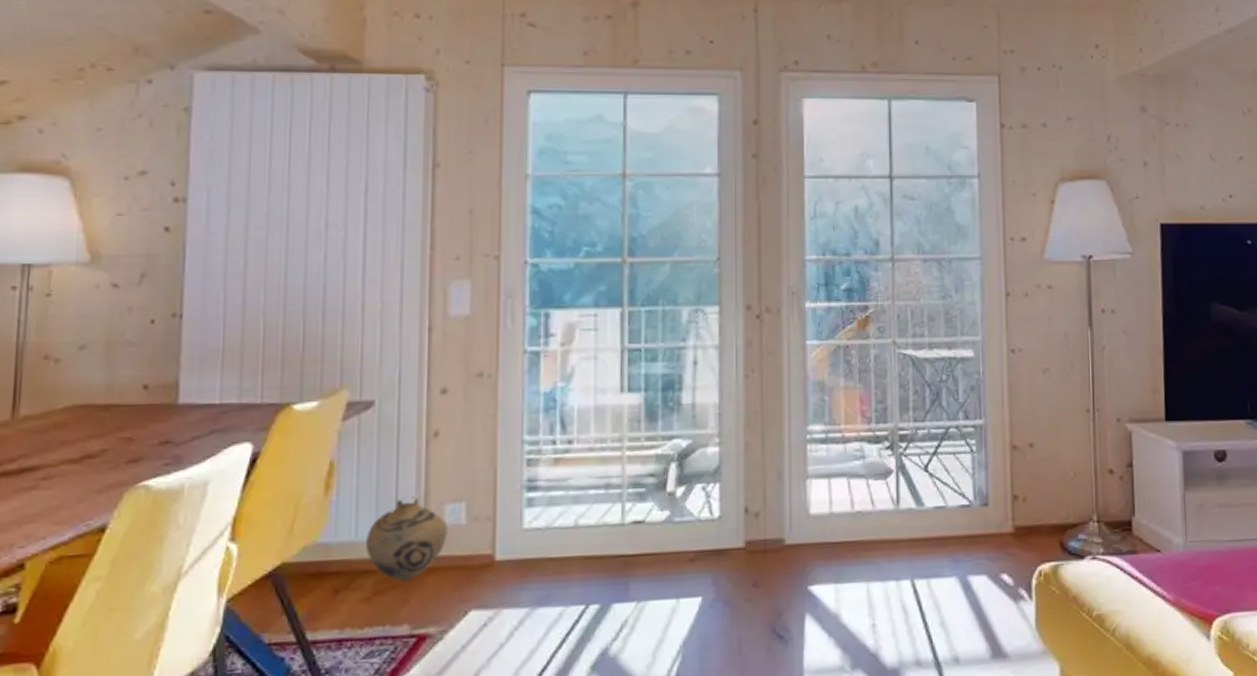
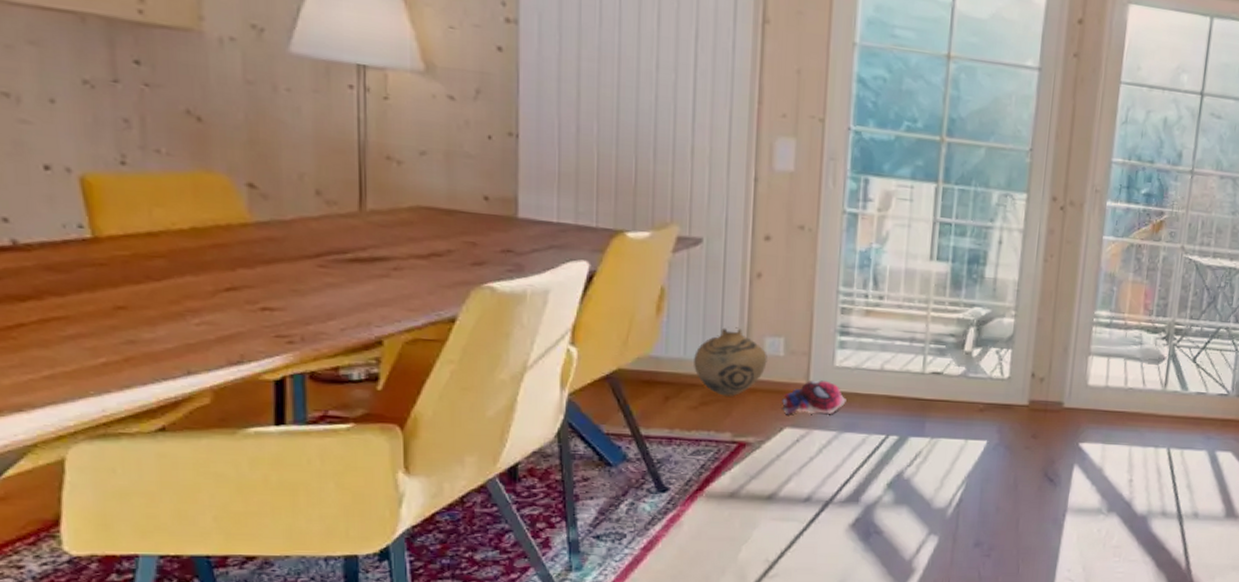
plush toy: none [465,547,538,595] -> present [782,380,847,415]

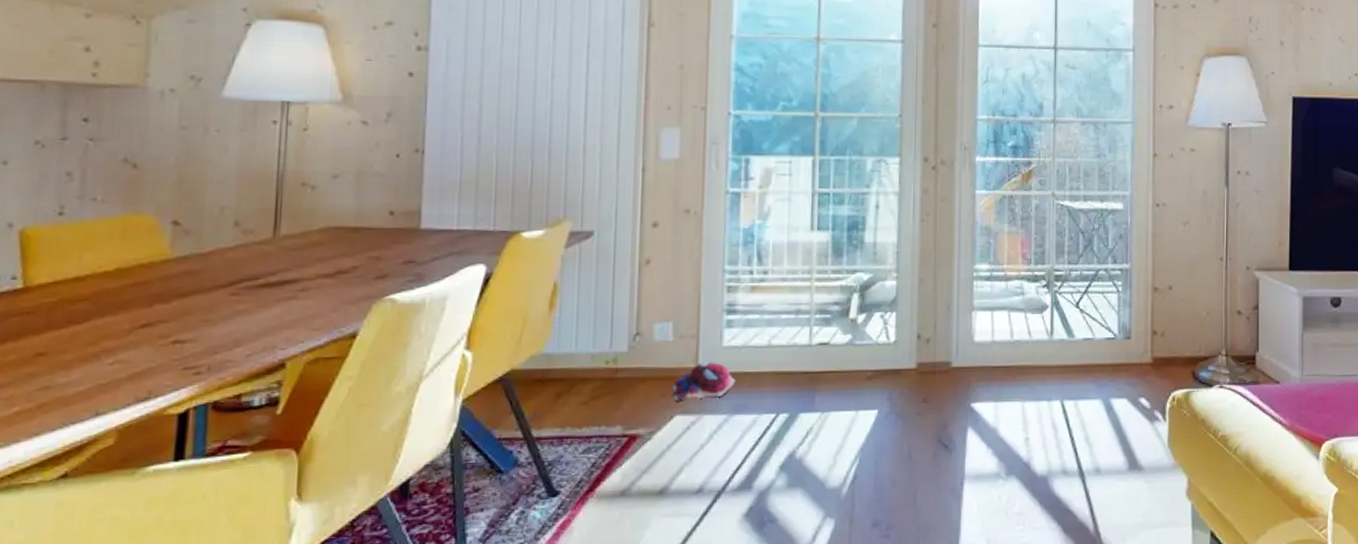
vase: present [694,327,767,397] -> none [585,316,657,388]

